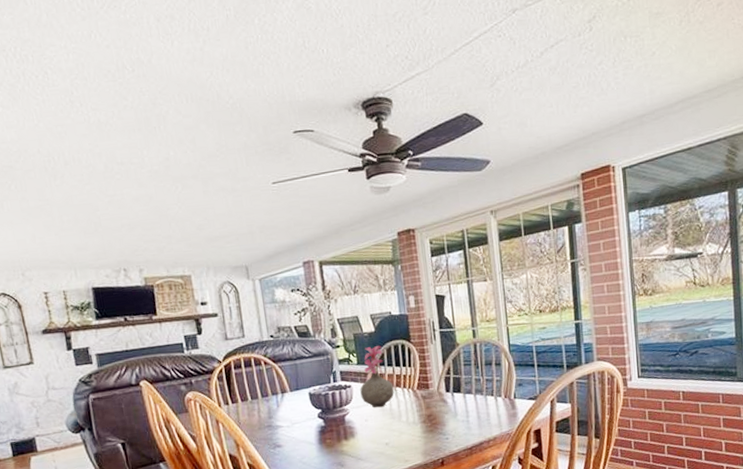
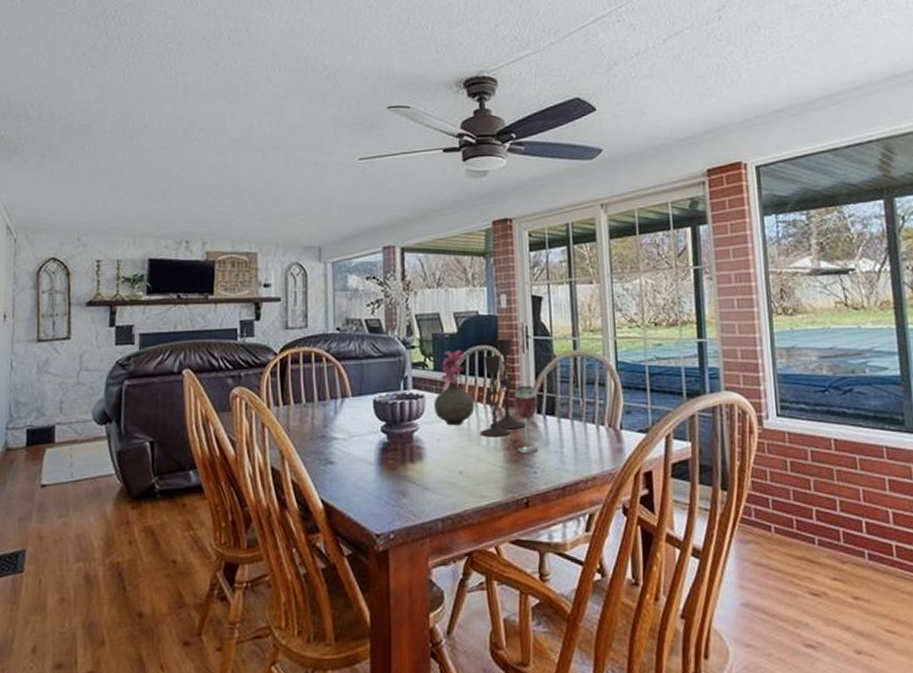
candlestick: none [398,332,437,414] -> present [480,338,525,437]
wineglass: none [426,369,448,424] -> present [513,385,538,453]

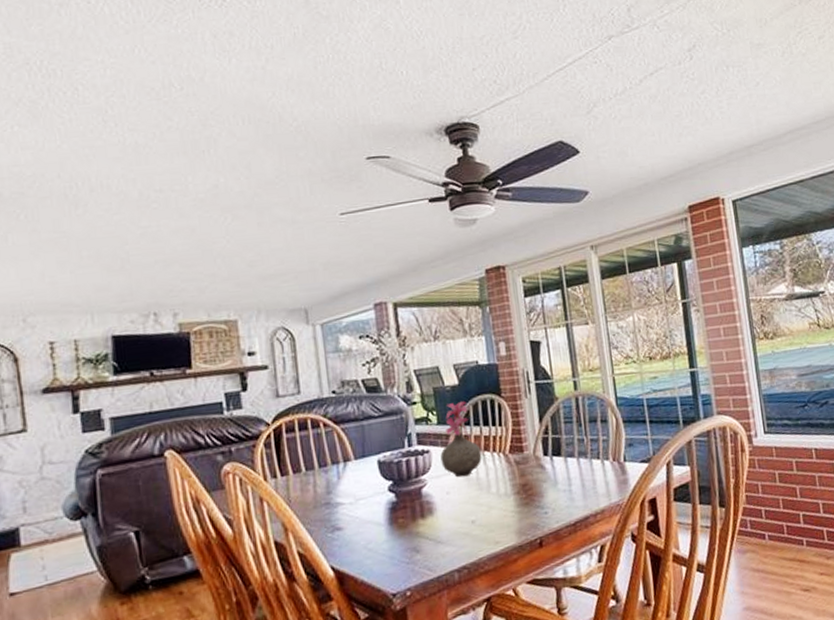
candlestick: present [480,338,525,437] -> none [487,384,534,484]
wineglass: present [513,385,538,453] -> none [519,429,547,496]

